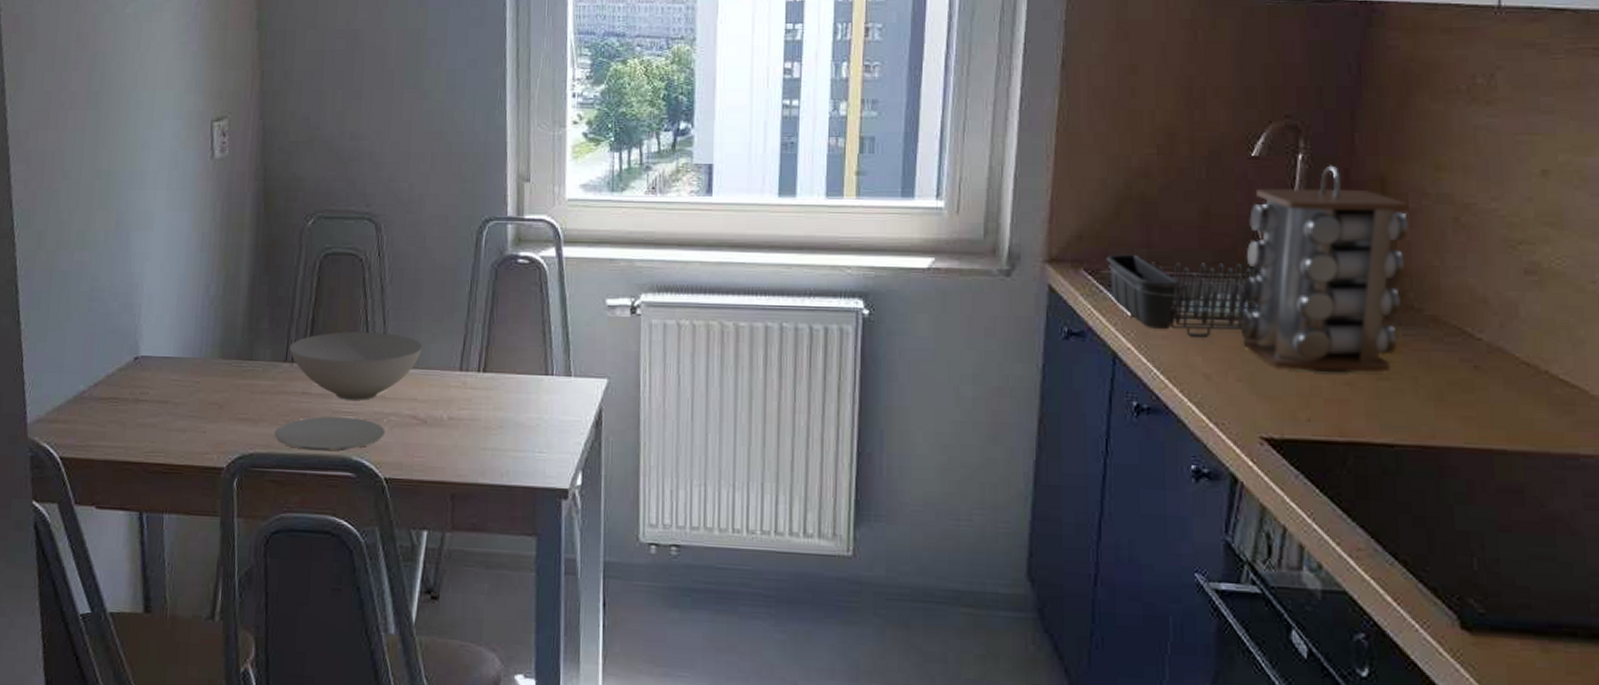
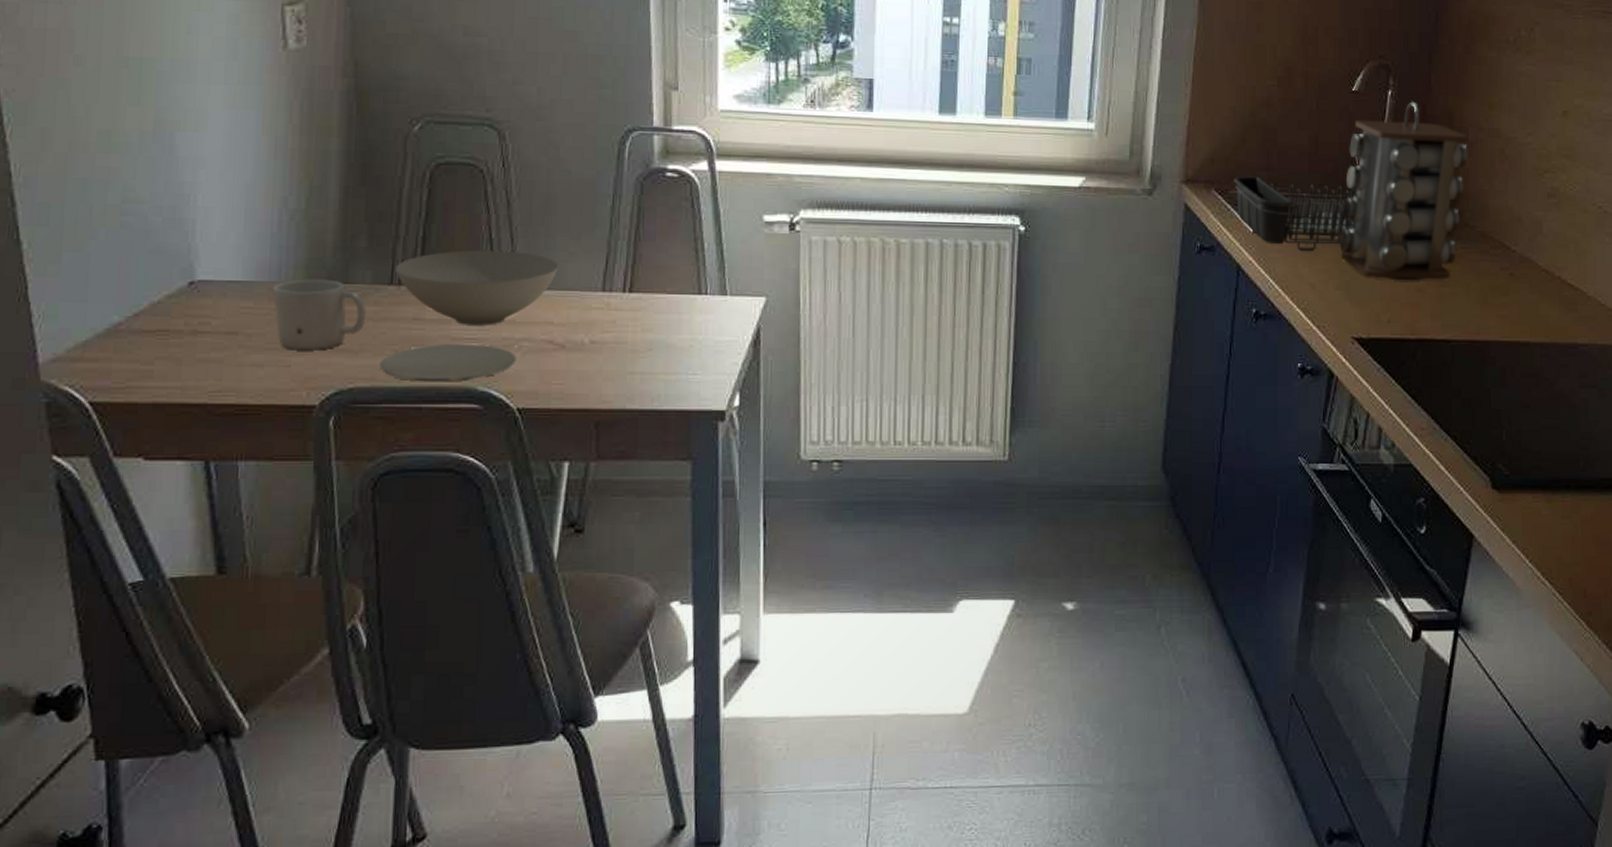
mug: none [195,356,265,419] -> present [273,279,366,351]

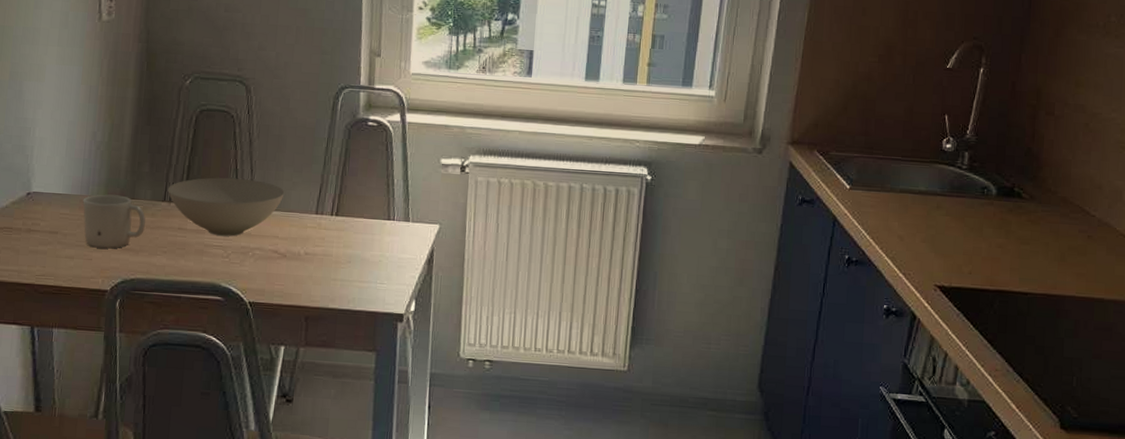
plate: present [379,343,516,382] -> none [153,249,250,279]
dish rack: present [1234,176,1357,251] -> none [835,140,946,208]
spice rack: present [1339,101,1469,280] -> none [927,78,1054,239]

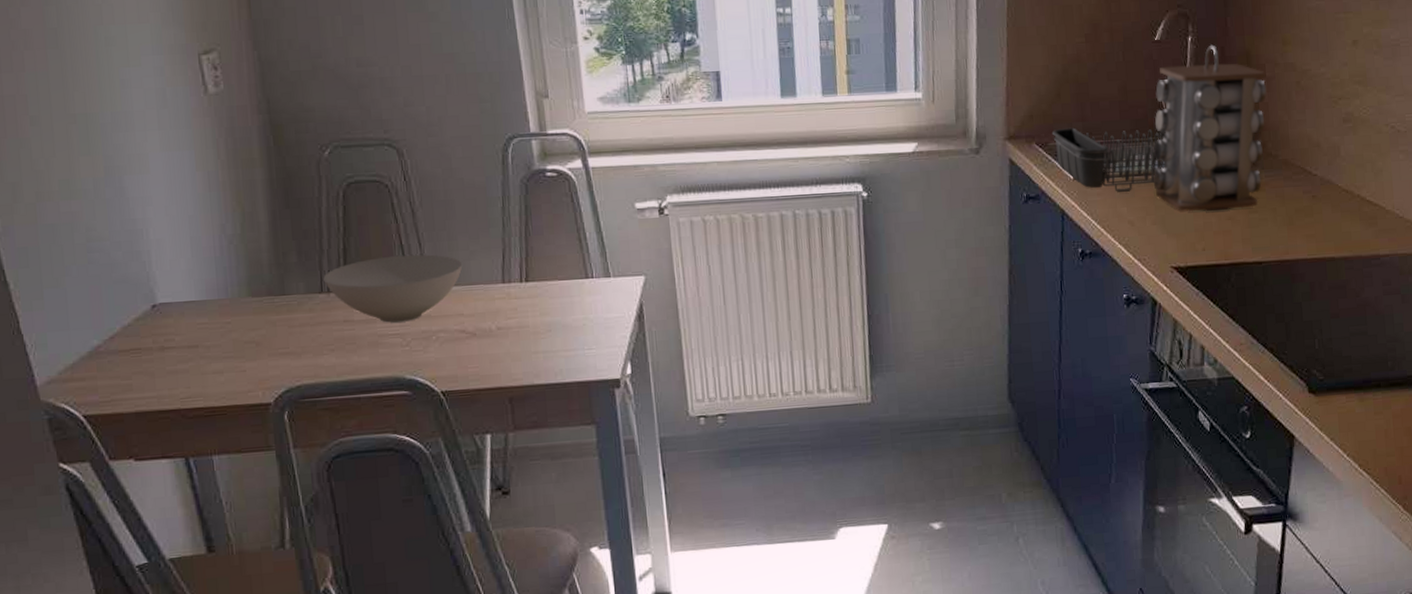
mug: present [82,194,146,249] -> none [222,293,304,357]
dish rack: none [835,140,946,208] -> present [1052,127,1166,192]
spice rack: none [927,78,1054,239] -> present [1153,44,1268,212]

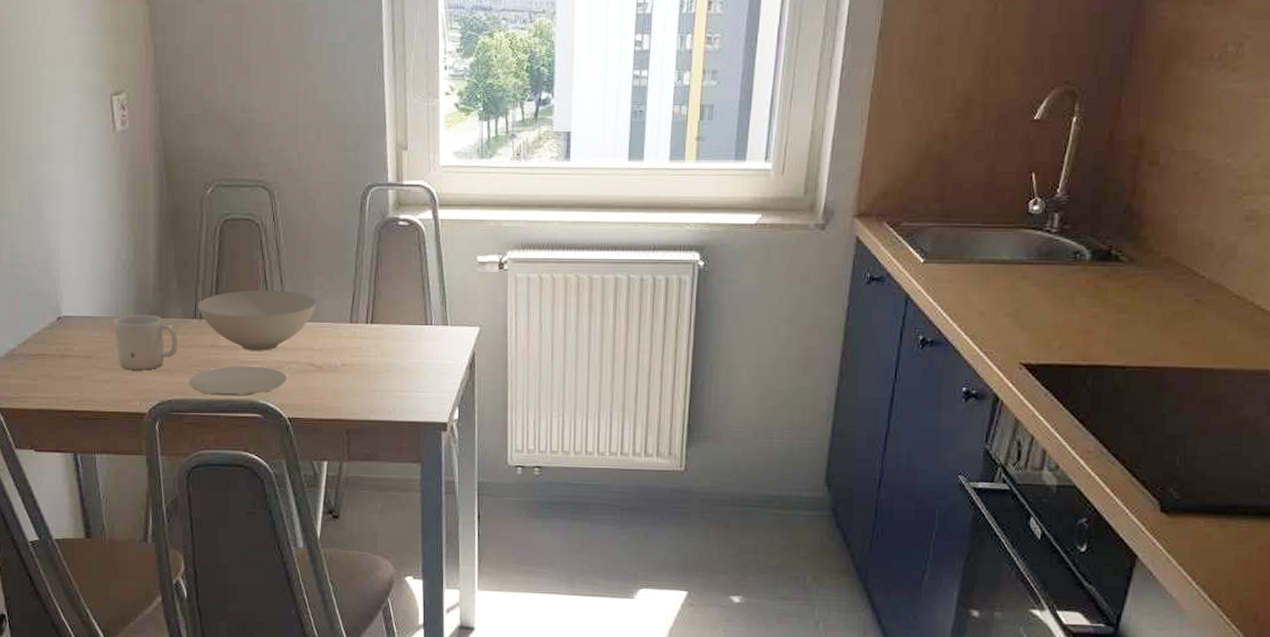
mug: none [222,293,304,357] -> present [113,314,177,371]
plate: none [320,338,436,376] -> present [189,365,286,396]
dish rack: present [1052,127,1166,192] -> none [906,208,1033,280]
spice rack: present [1153,44,1268,212] -> none [1011,127,1158,307]

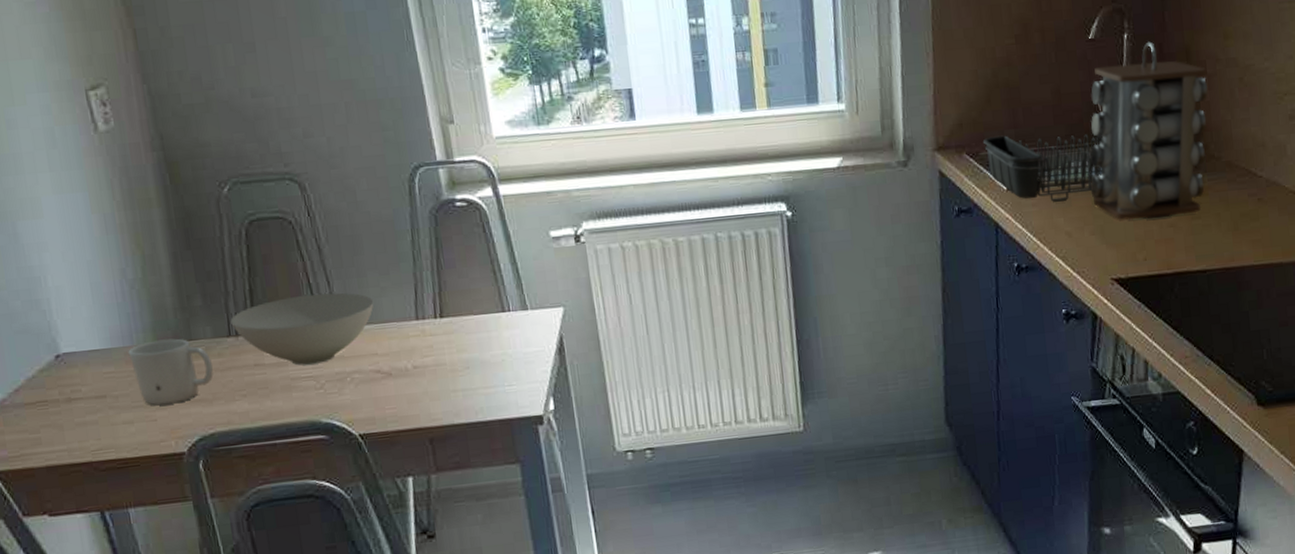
plate: present [189,365,286,396] -> none [232,381,351,421]
dish rack: none [906,208,1033,280] -> present [983,134,1103,202]
spice rack: none [1011,127,1158,307] -> present [1090,41,1209,220]

